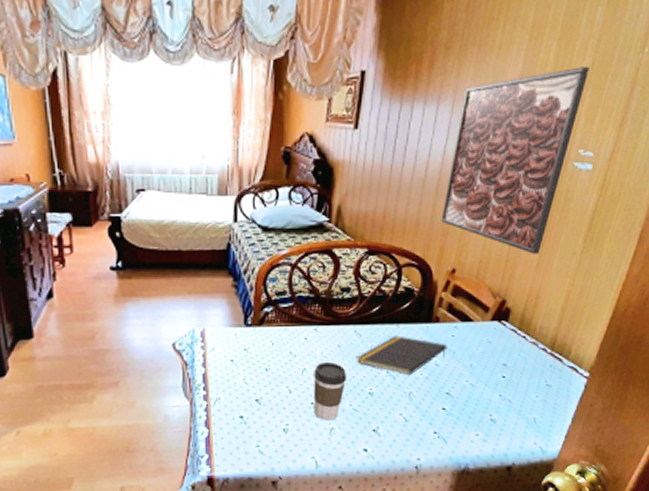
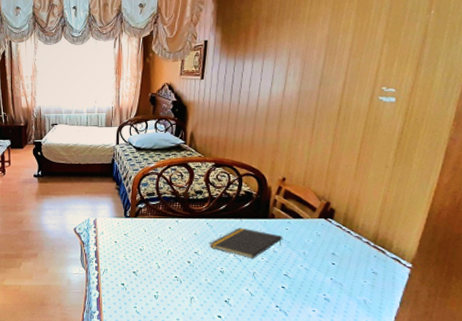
coffee cup: present [313,361,346,421] -> none [177,245,202,291]
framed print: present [441,67,589,254] -> none [271,27,385,167]

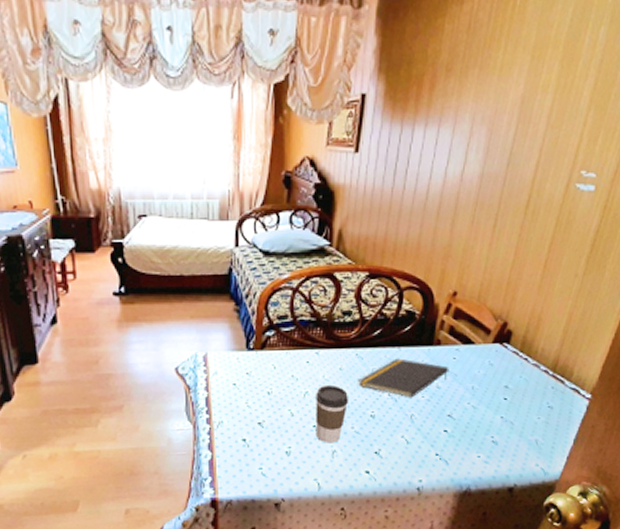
coffee cup: none [177,245,202,291] -> present [315,384,348,443]

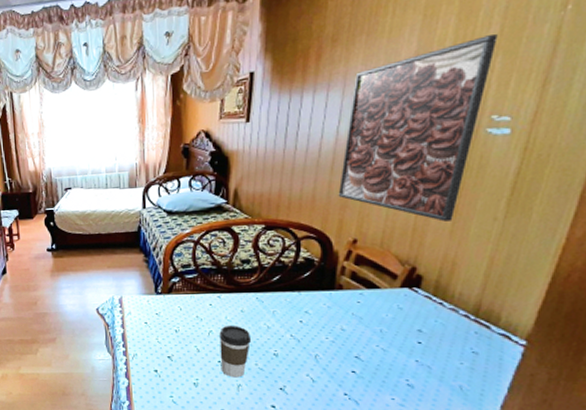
notepad: present [358,358,449,398] -> none [260,302,354,339]
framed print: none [442,87,592,276] -> present [338,34,498,222]

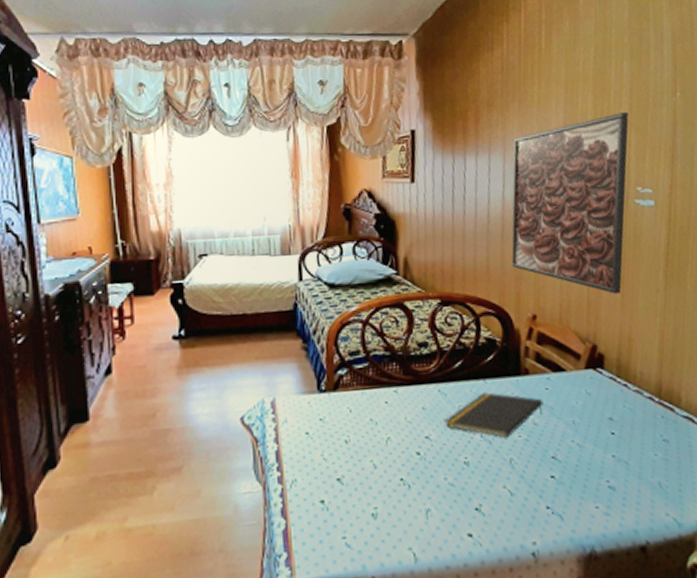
coffee cup: present [219,325,251,378] -> none [399,427,437,500]
notepad: none [260,302,354,339] -> present [445,392,544,439]

